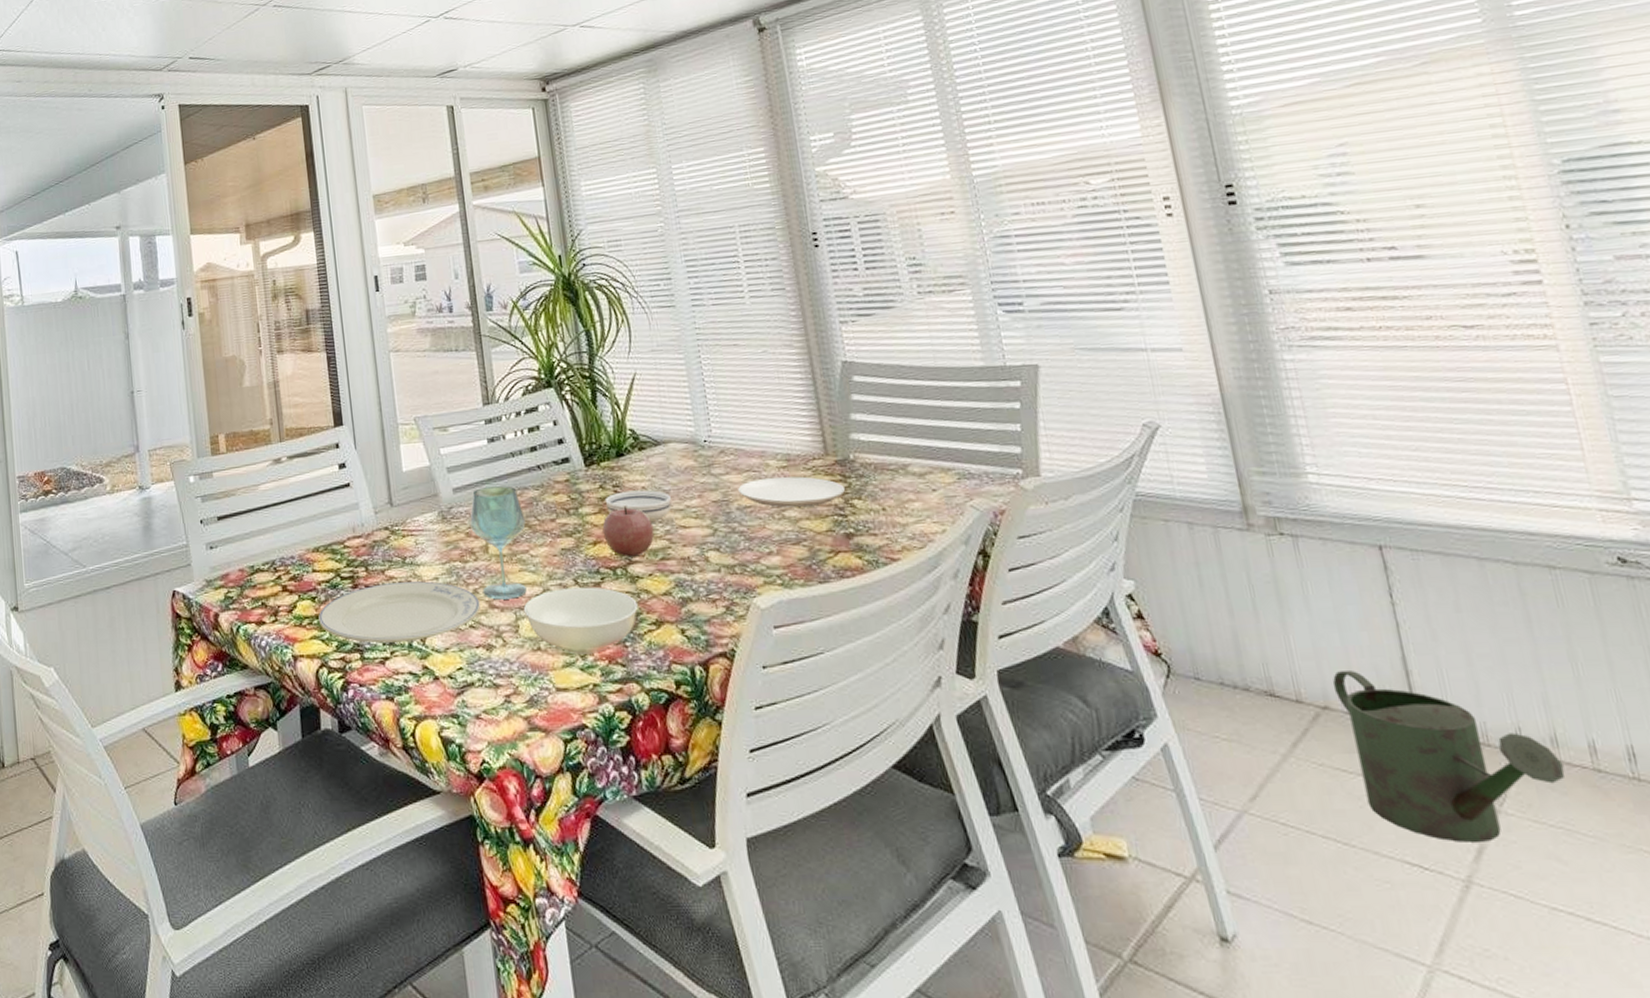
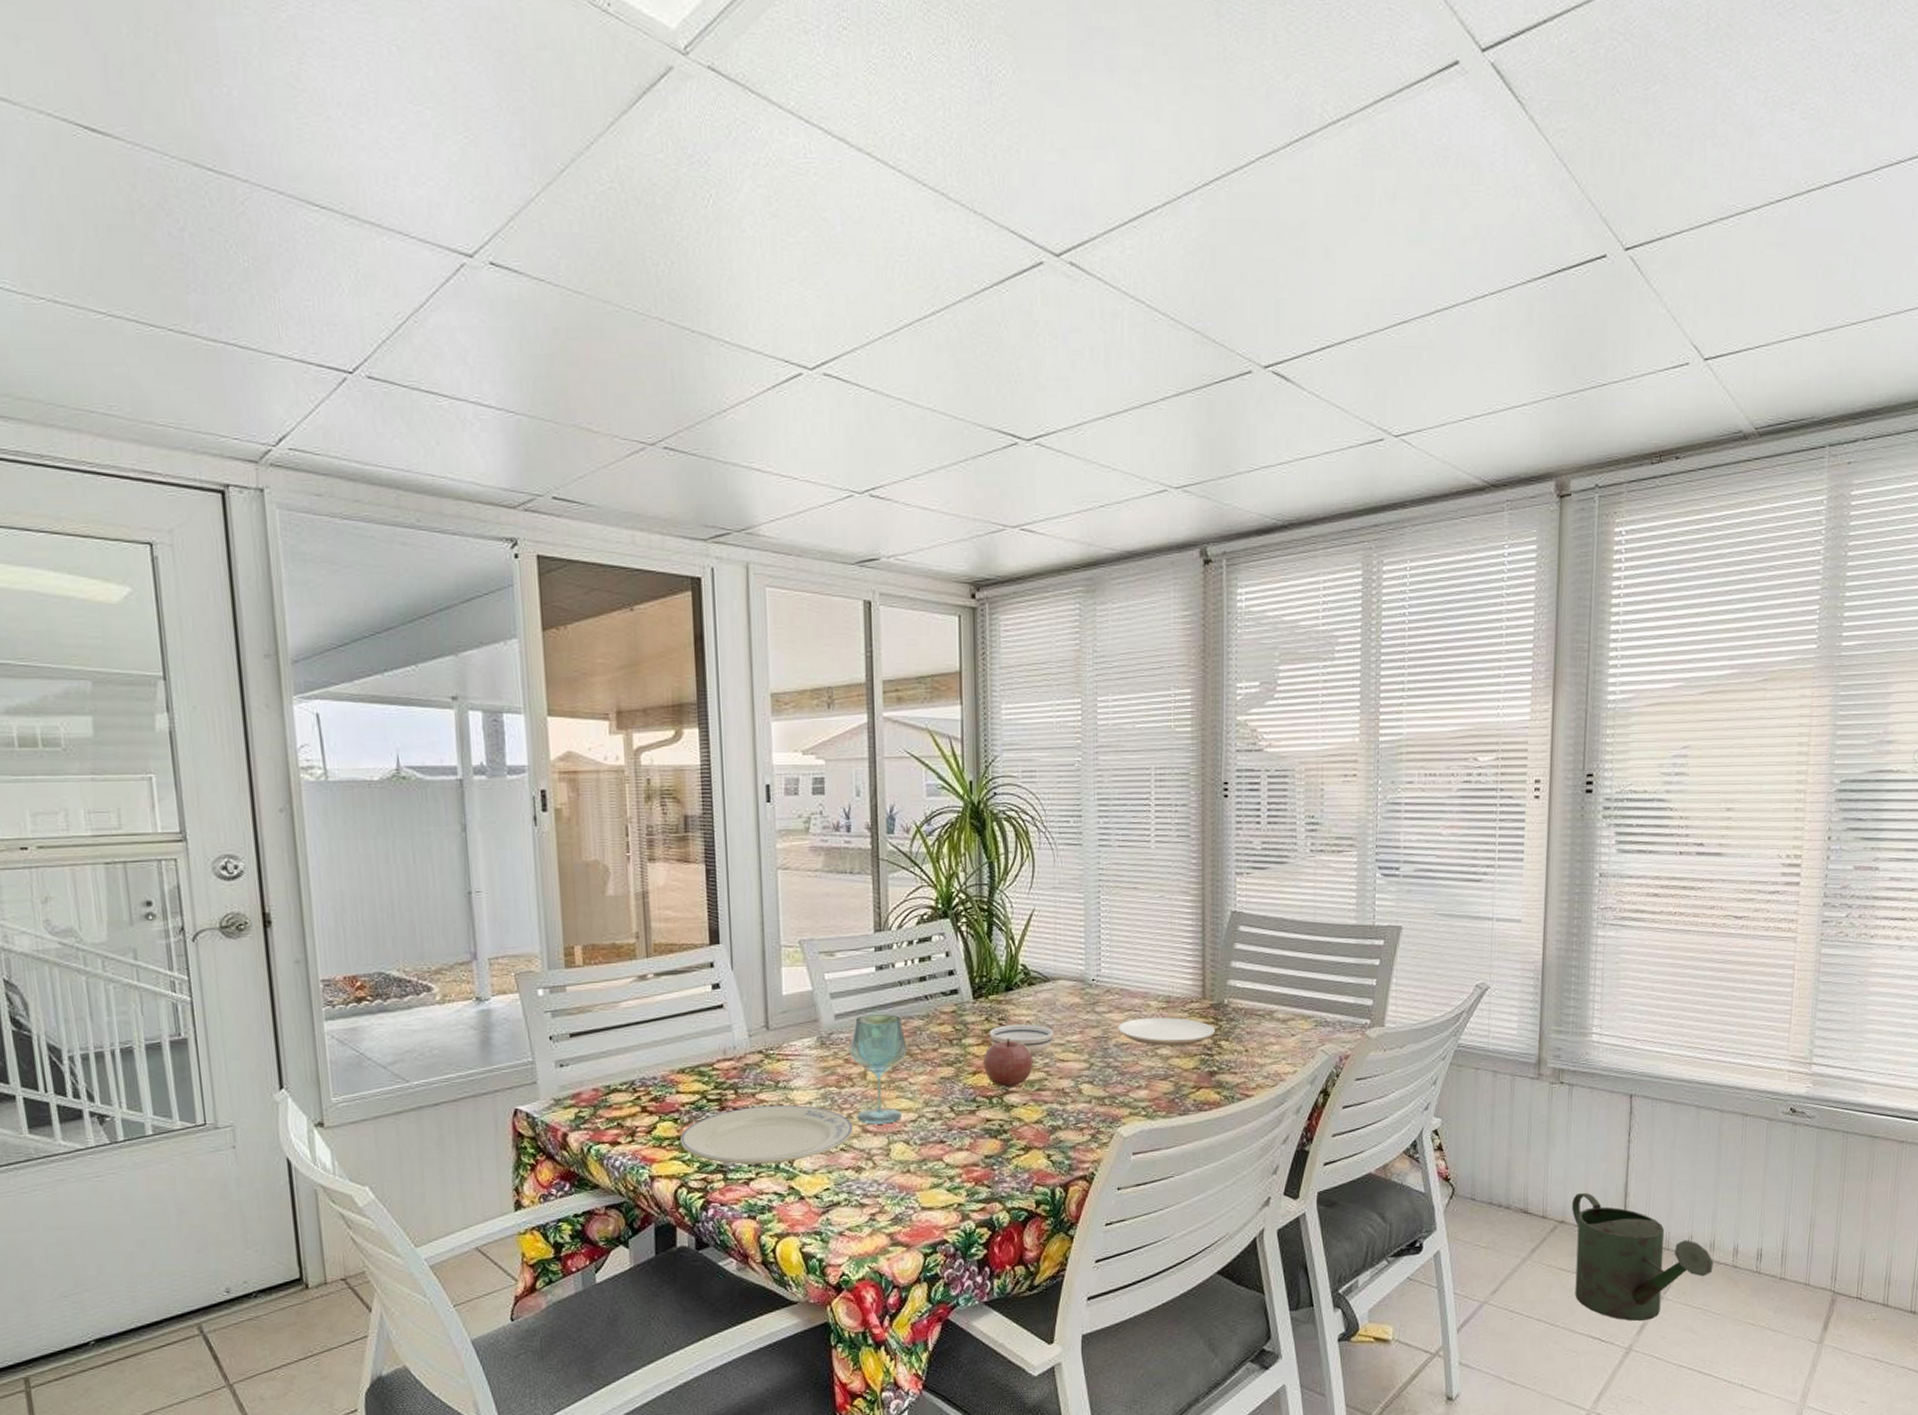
bowl: present [523,587,638,655] -> none [896,1114,1009,1177]

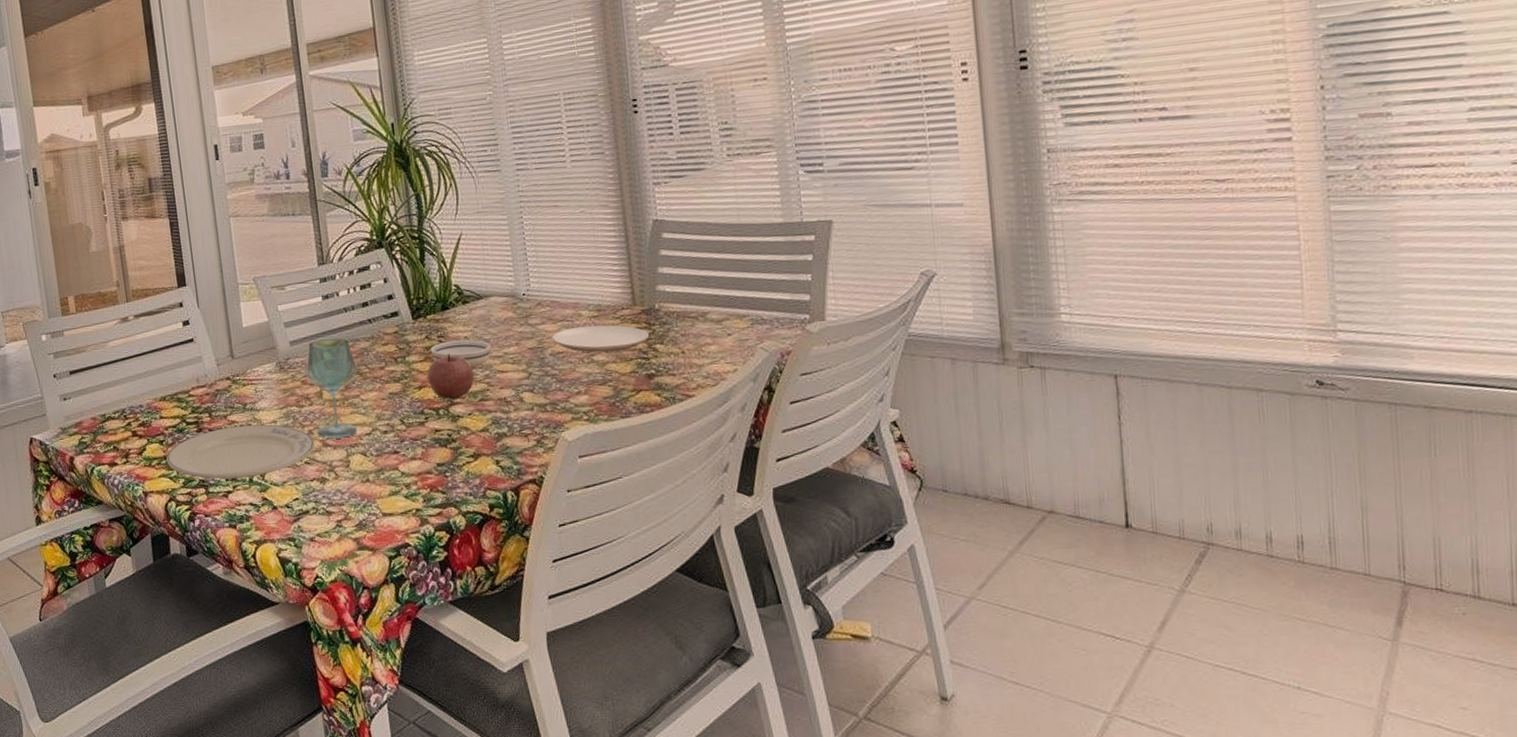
watering can: present [1571,1193,1714,1321] -> none [1059,481,1243,617]

